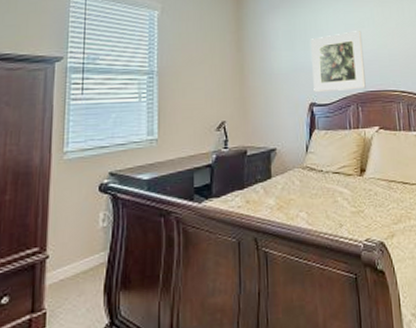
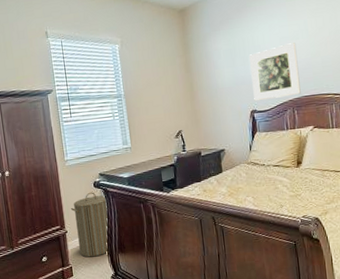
laundry hamper: none [59,198,114,297] -> present [70,192,108,258]

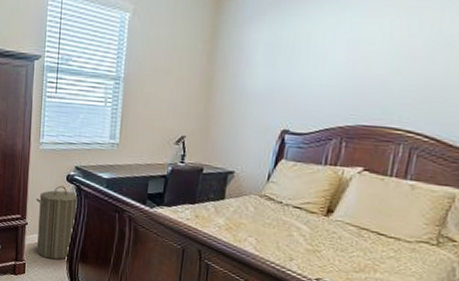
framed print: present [249,42,301,101] -> none [290,49,370,122]

